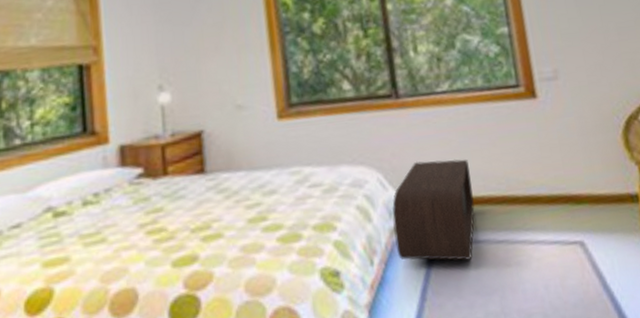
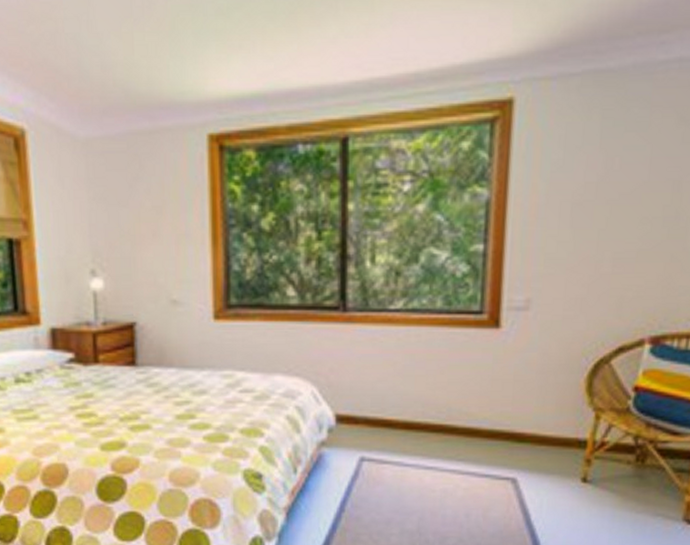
coffee table: present [391,159,475,261] -> none [322,379,410,481]

